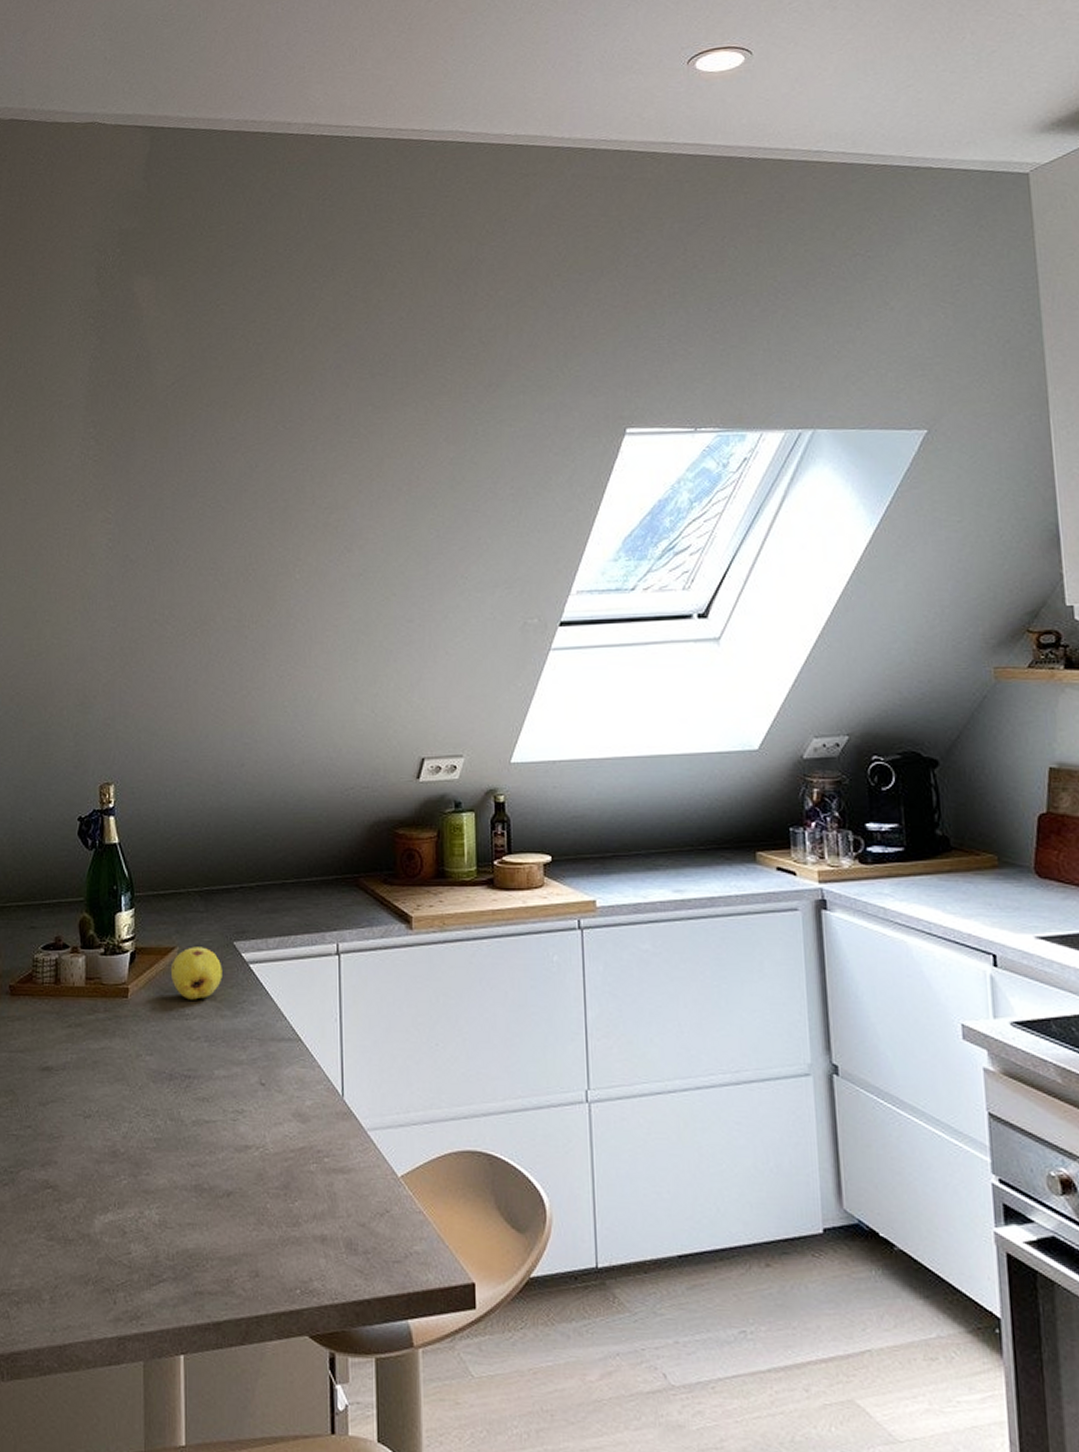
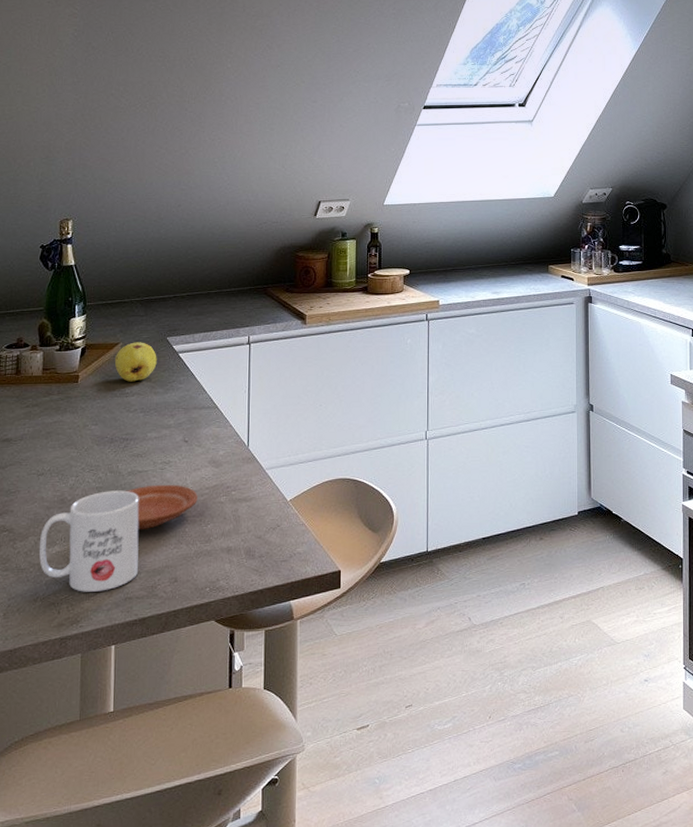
mug: none [88,1144,210,1280] -> present [38,490,139,592]
plate: none [191,1140,280,1202] -> present [126,484,198,531]

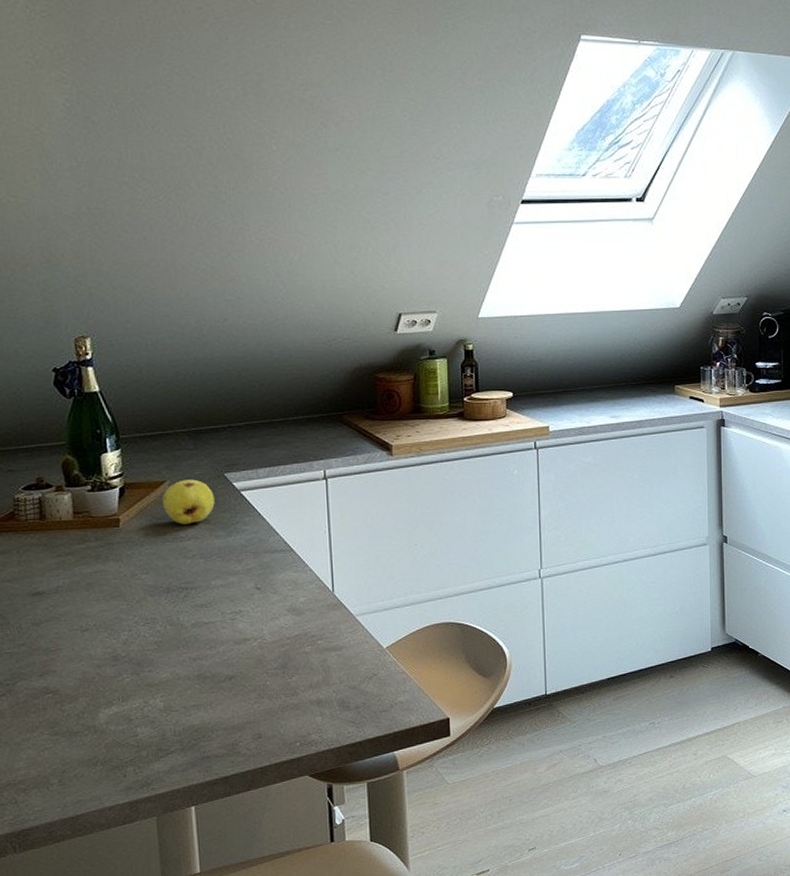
mug: present [38,490,139,592] -> none [92,644,215,754]
plate: present [126,484,198,531] -> none [191,635,278,686]

